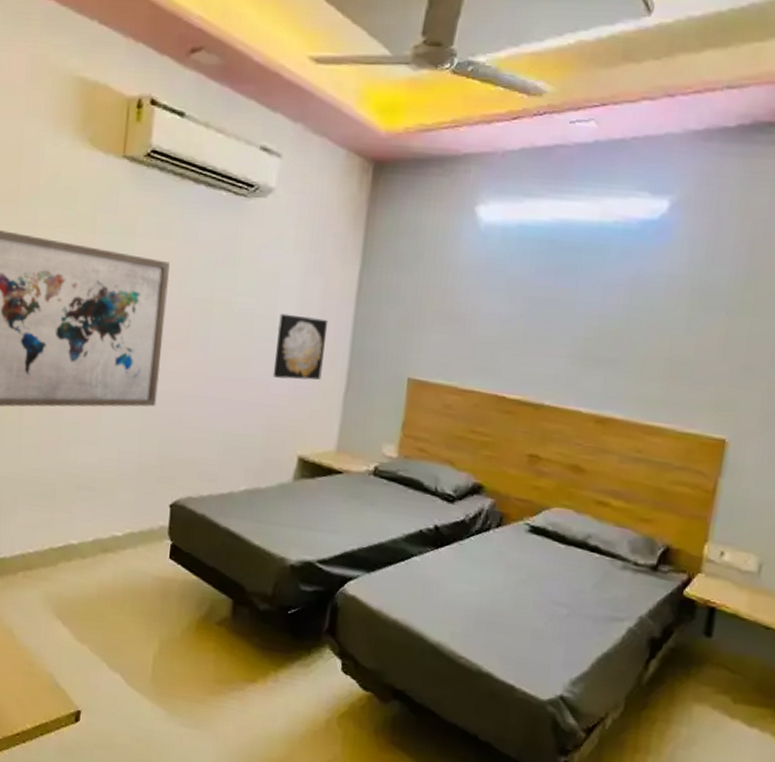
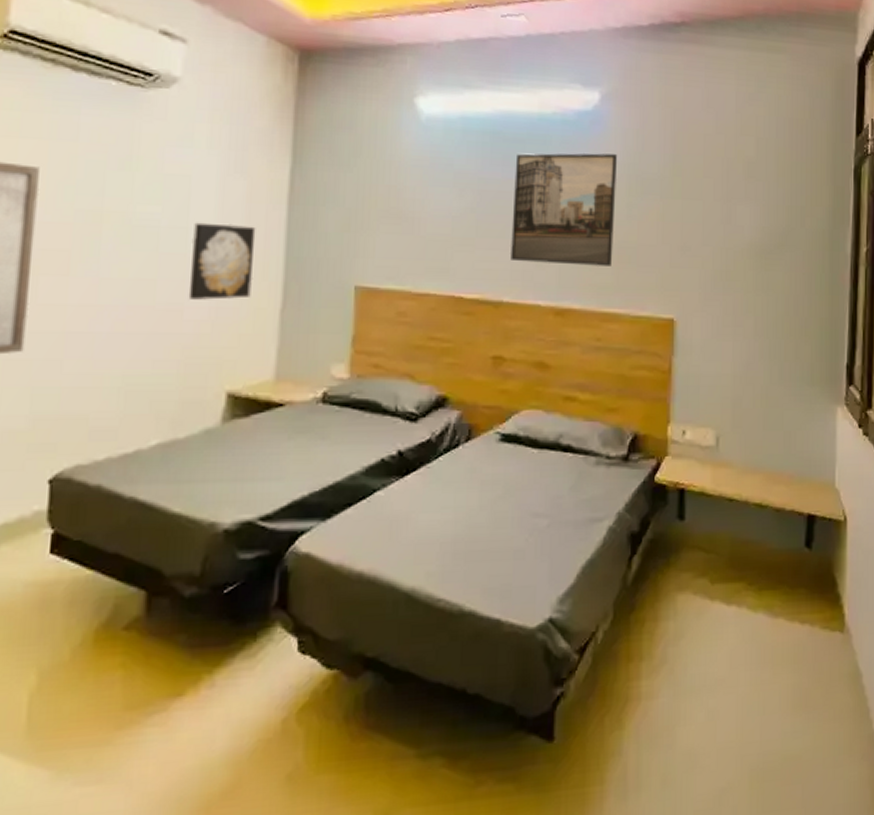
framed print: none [555,262,681,381] -> present [511,153,617,266]

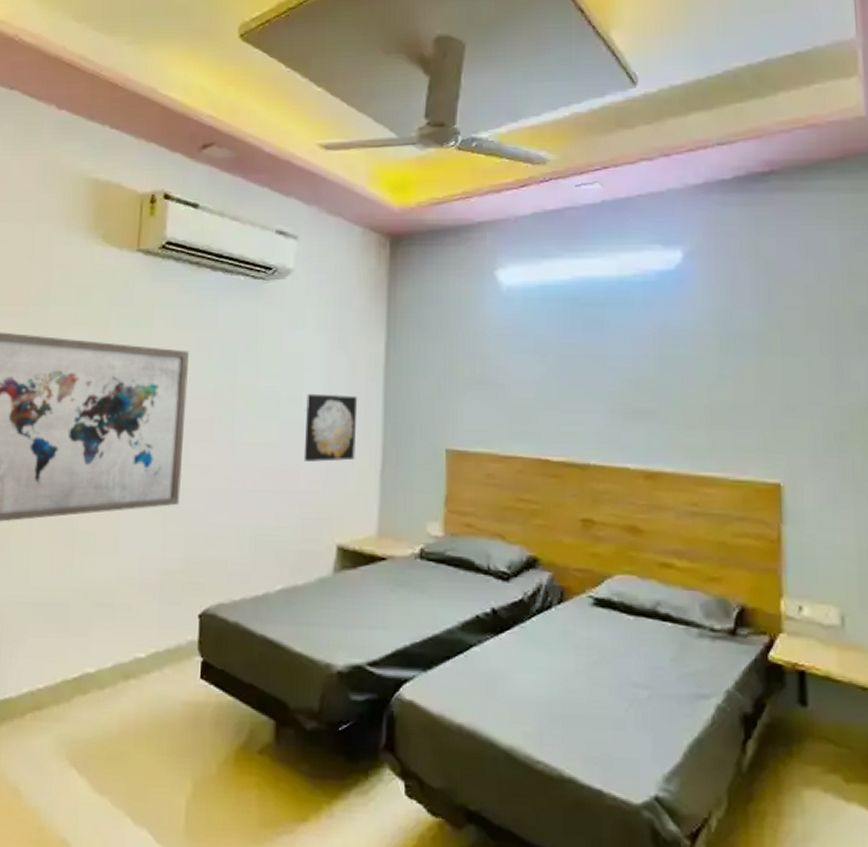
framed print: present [511,153,617,266] -> none [595,312,706,428]

